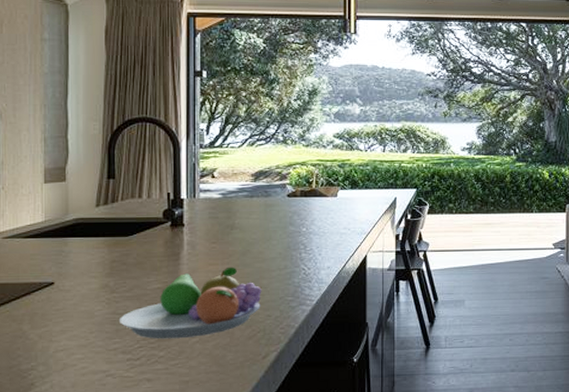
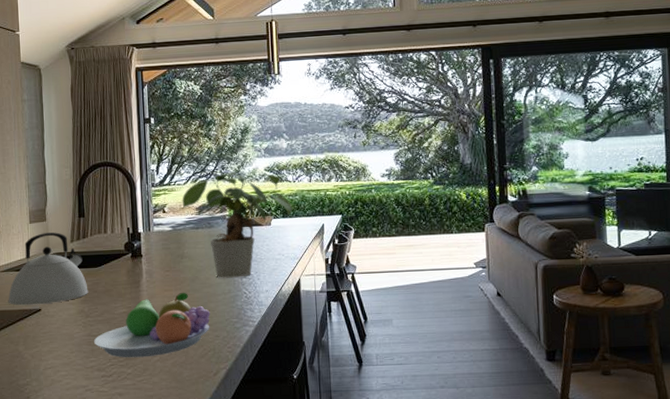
kettle: none [11,195,115,278] -> present [8,232,89,306]
potted plant: none [235,136,363,254] -> present [182,171,293,279]

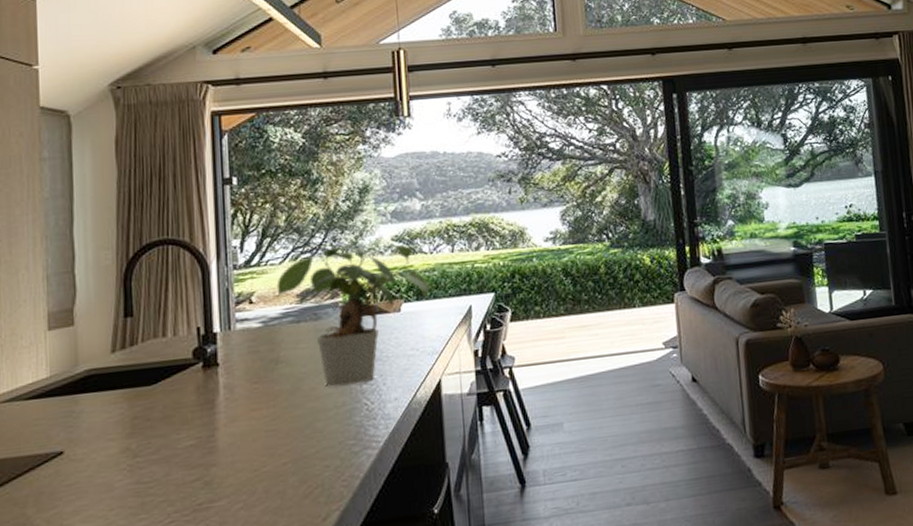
kettle: present [8,232,89,306] -> none [11,340,138,450]
fruit bowl: present [94,292,210,358] -> none [145,410,317,510]

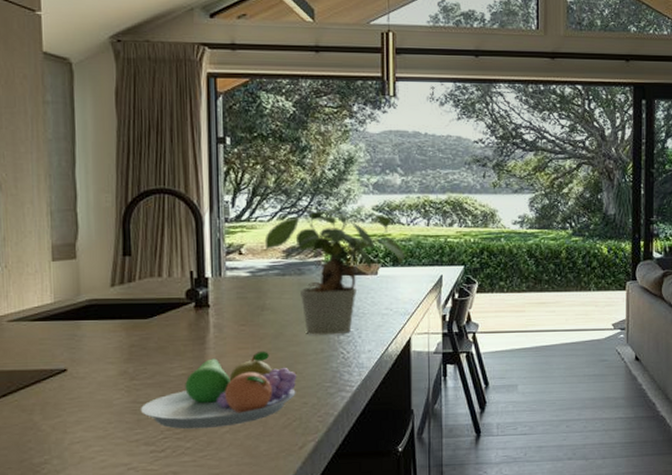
fruit bowl: none [145,410,317,510] -> present [141,351,297,430]

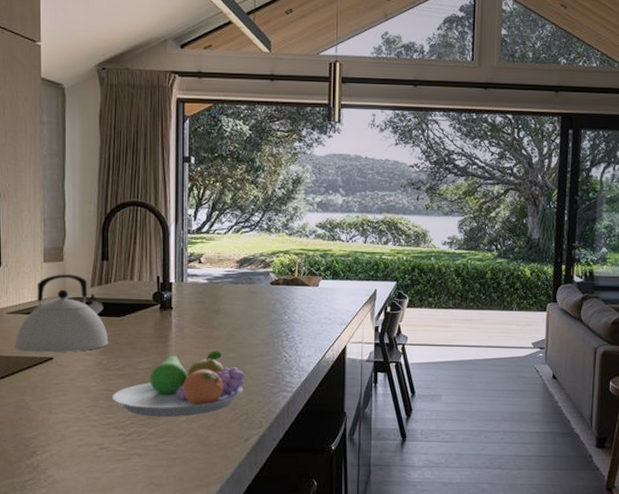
kettle: none [18,273,135,365] -> present [14,274,109,353]
potted plant: present [264,208,405,336] -> none [221,224,344,340]

